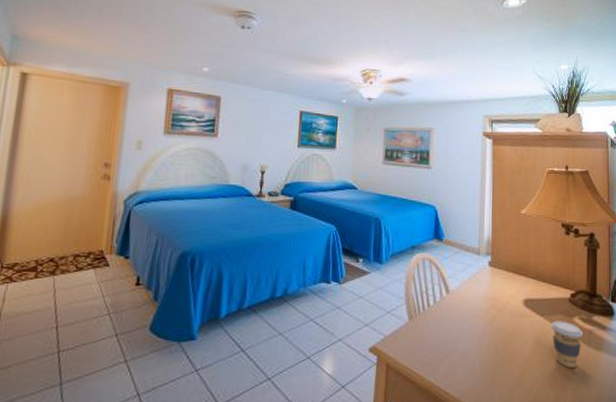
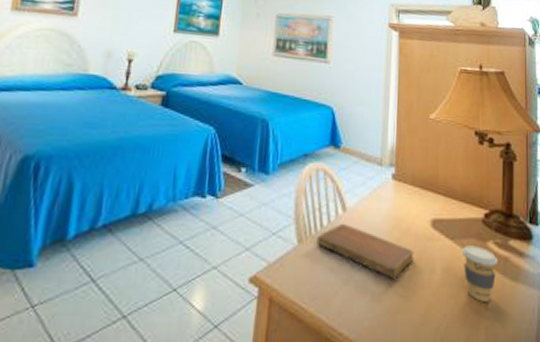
notebook: none [425,303,509,348] -> present [316,223,414,278]

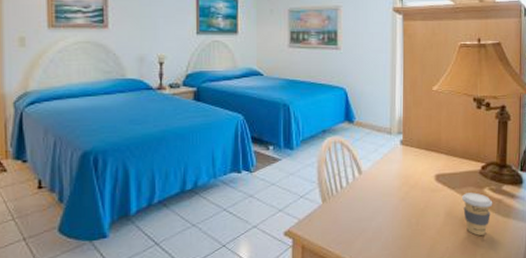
notebook: present [316,223,414,278] -> none [338,183,421,224]

